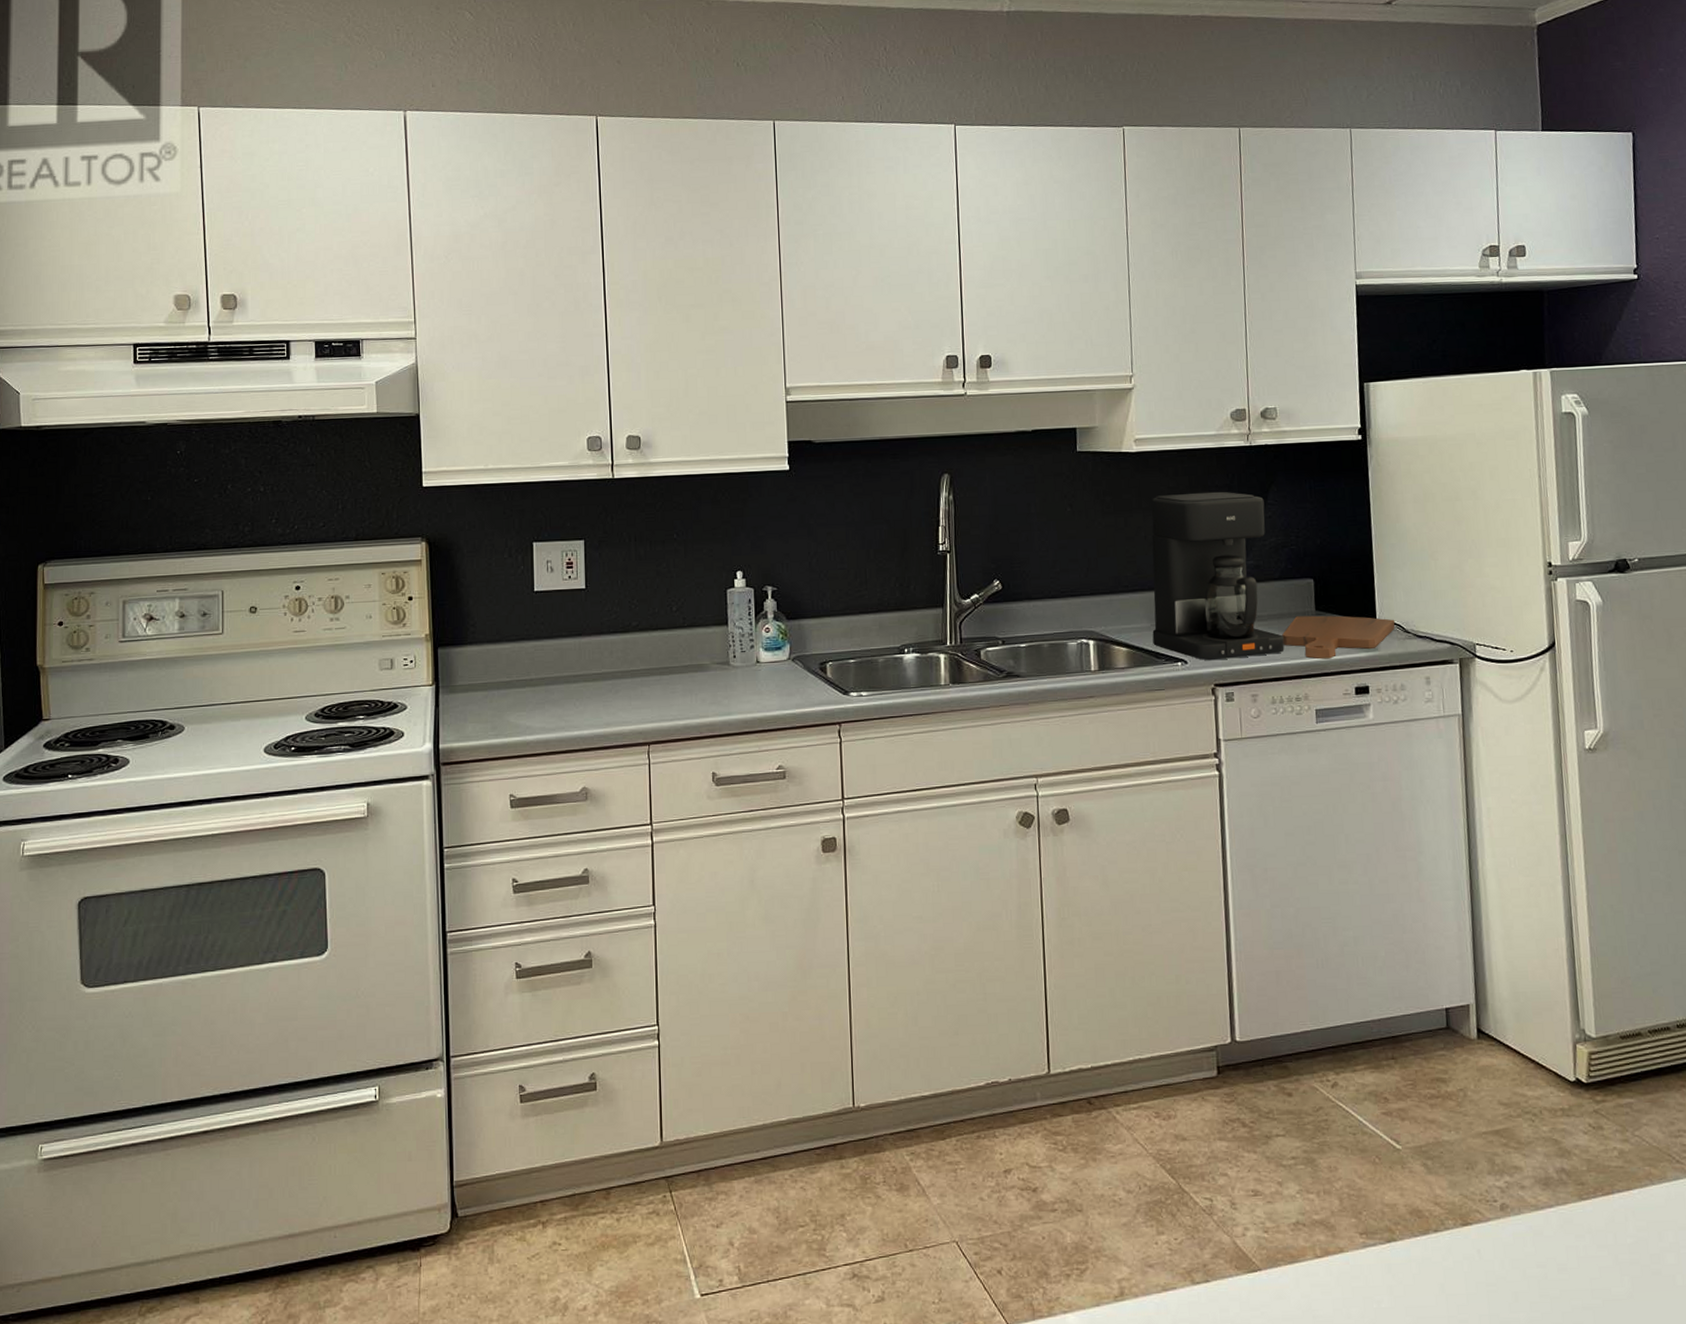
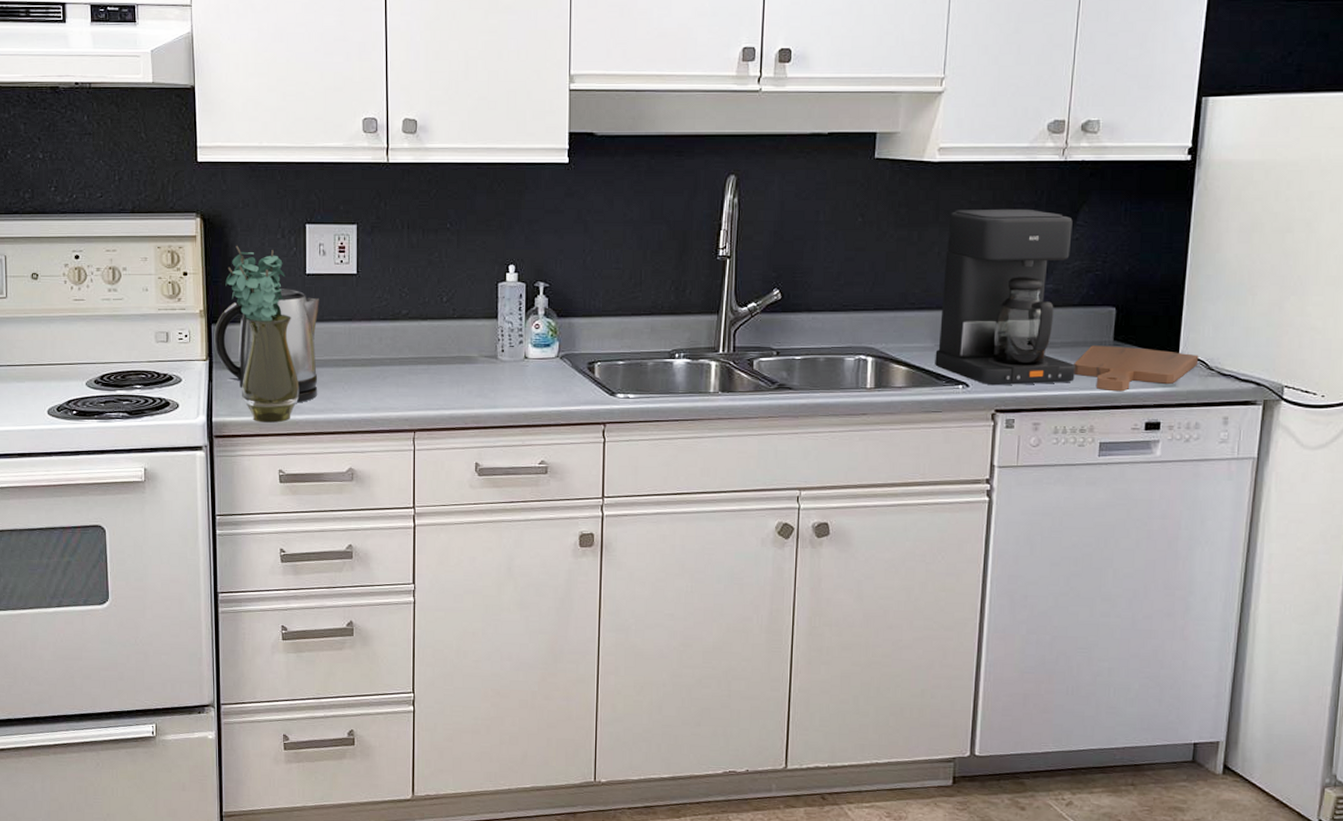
kettle: none [440,606,549,723] -> present [214,287,319,403]
vase: none [452,567,530,746] -> present [225,245,299,423]

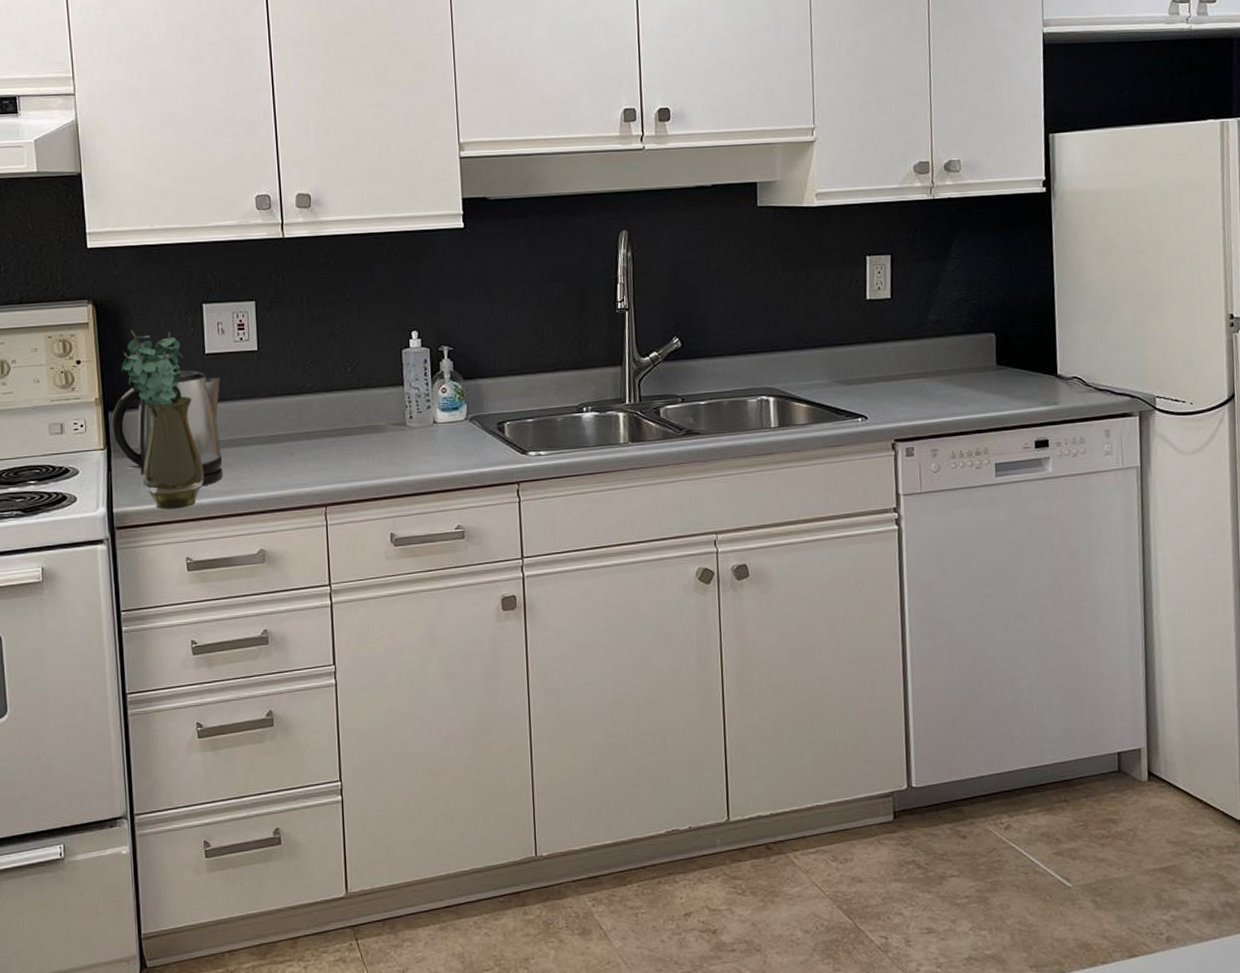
coffee maker: present [935,208,1075,386] -> none [832,245,965,417]
cutting board: present [1074,345,1198,392] -> none [963,370,1075,413]

